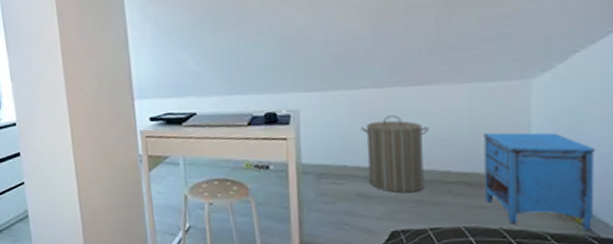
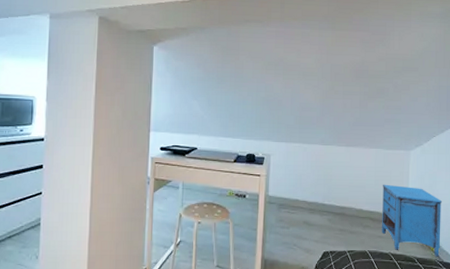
laundry hamper: present [360,115,429,193] -> none [310,165,351,223]

